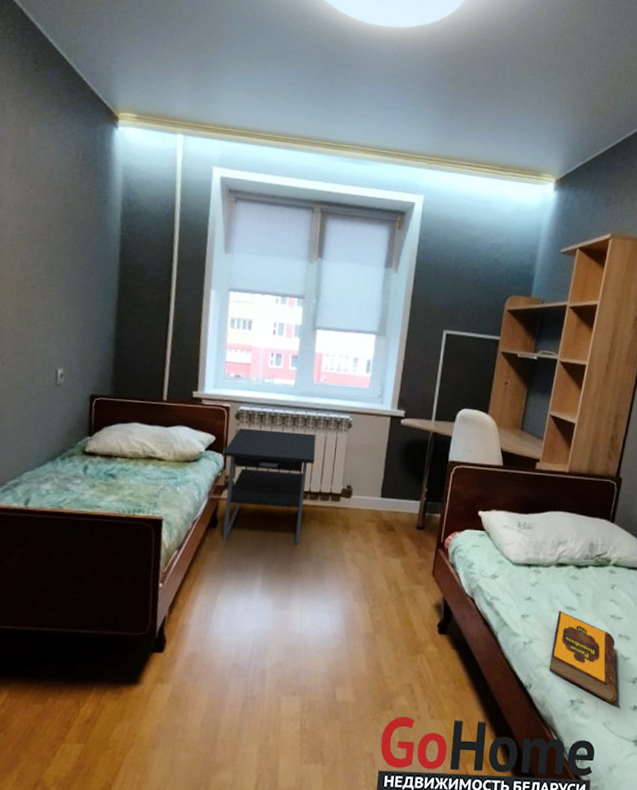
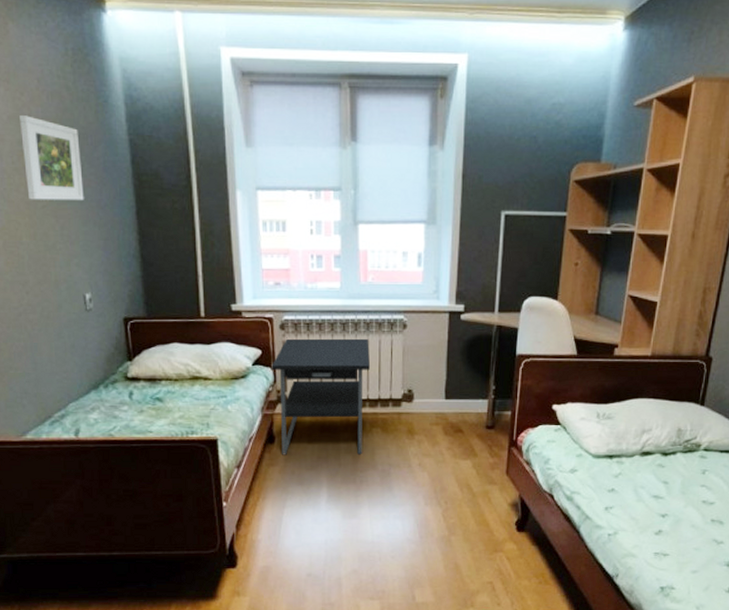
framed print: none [20,205,76,284] -> present [20,116,84,200]
hardback book: present [548,610,617,702] -> none [636,500,710,586]

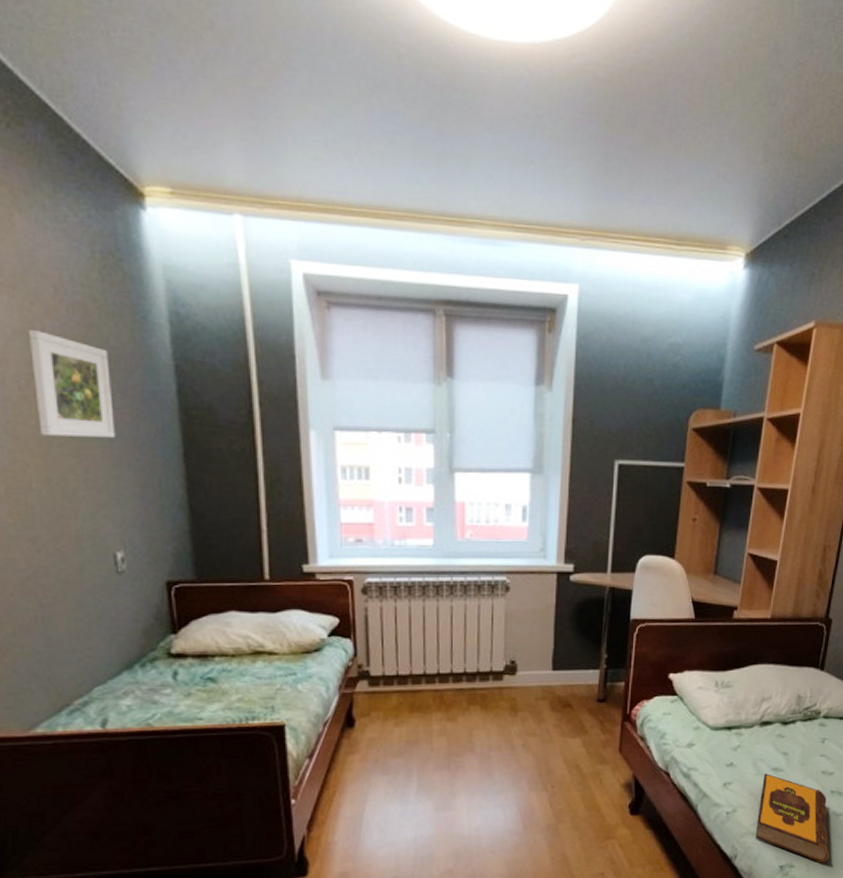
nightstand: present [272,337,370,455] -> none [351,603,467,741]
hardback book: none [636,500,710,586] -> present [755,773,830,862]

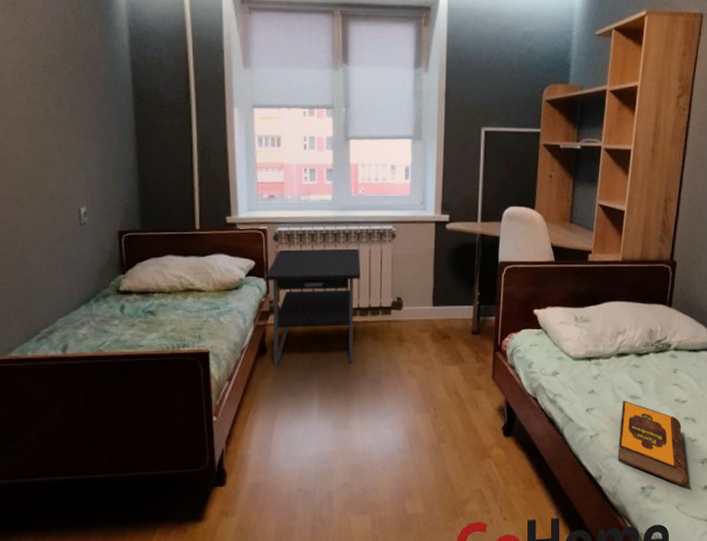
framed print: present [29,330,115,437] -> none [24,36,84,117]
nightstand: none [351,603,467,741] -> present [265,248,360,367]

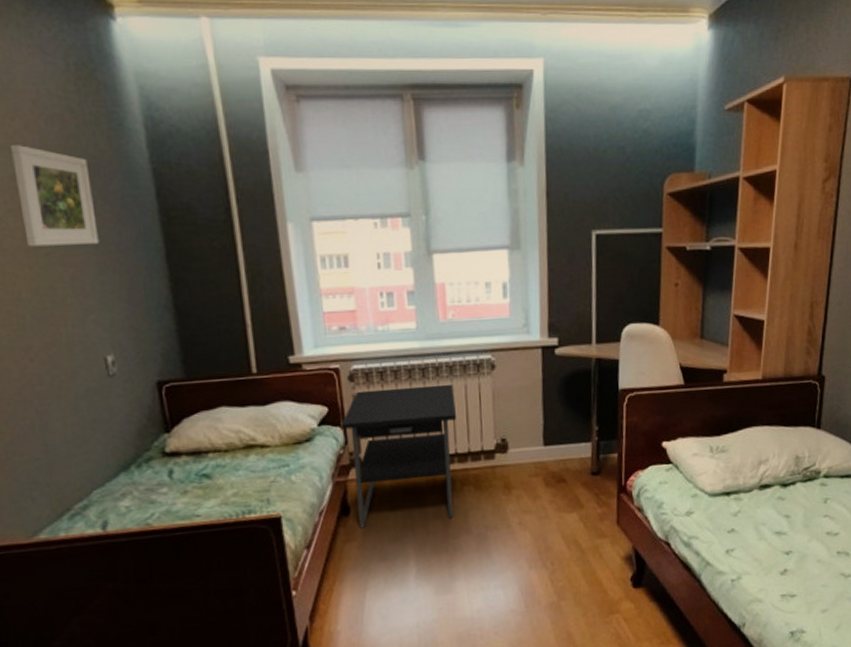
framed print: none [24,36,84,117] -> present [11,145,99,247]
hardback book: present [617,400,687,485] -> none [762,537,841,626]

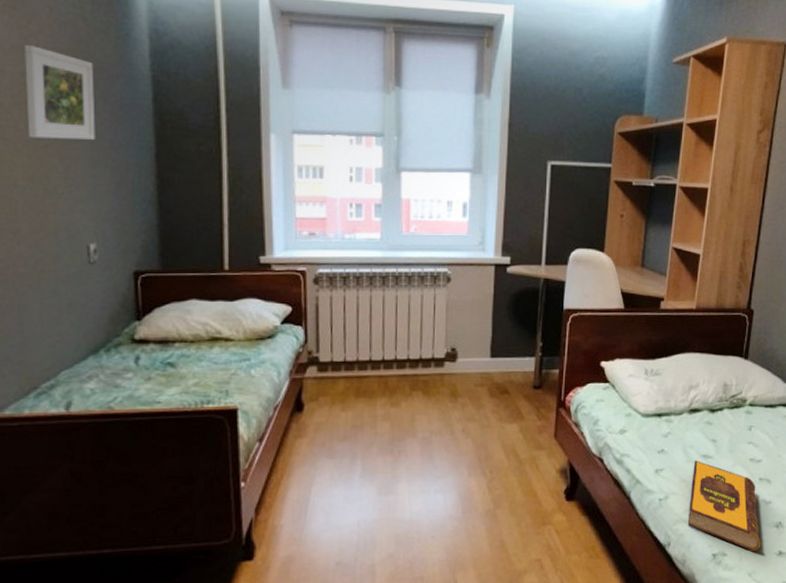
nightstand: present [341,385,456,528] -> none [303,292,411,425]
hardback book: none [762,537,841,626] -> present [687,460,761,551]

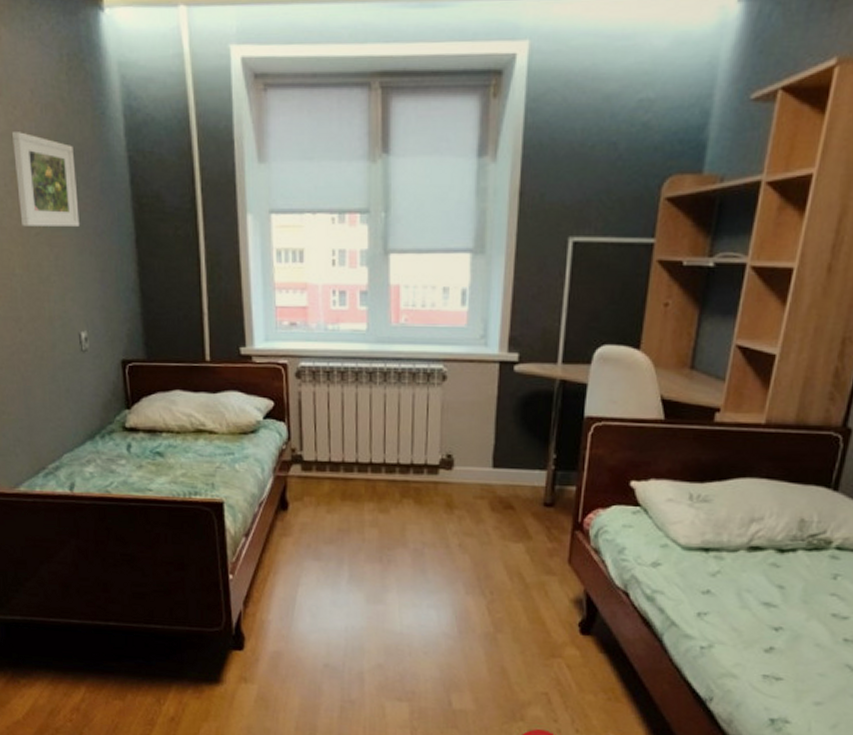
hardback book: present [687,460,761,551] -> none [737,607,840,723]

